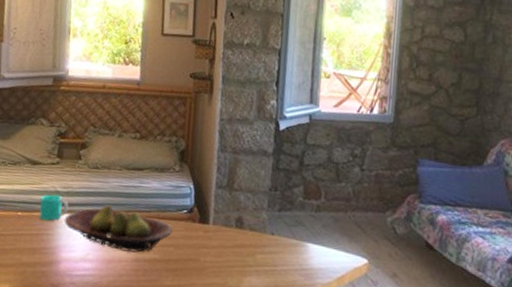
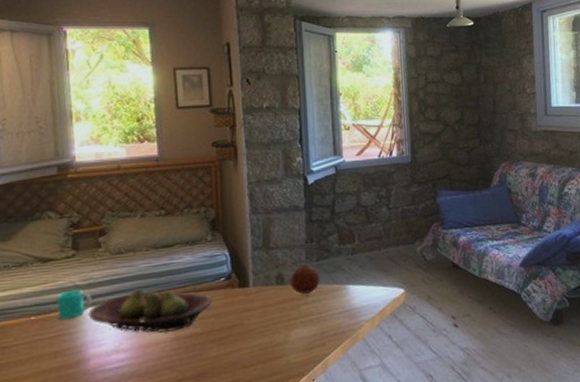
fruit: none [249,211,280,243] -> present [290,263,320,294]

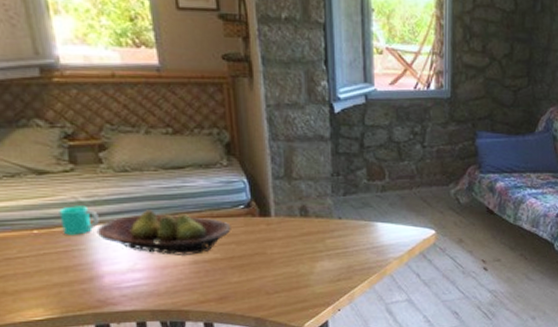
fruit: present [290,263,320,294] -> none [314,197,347,228]

